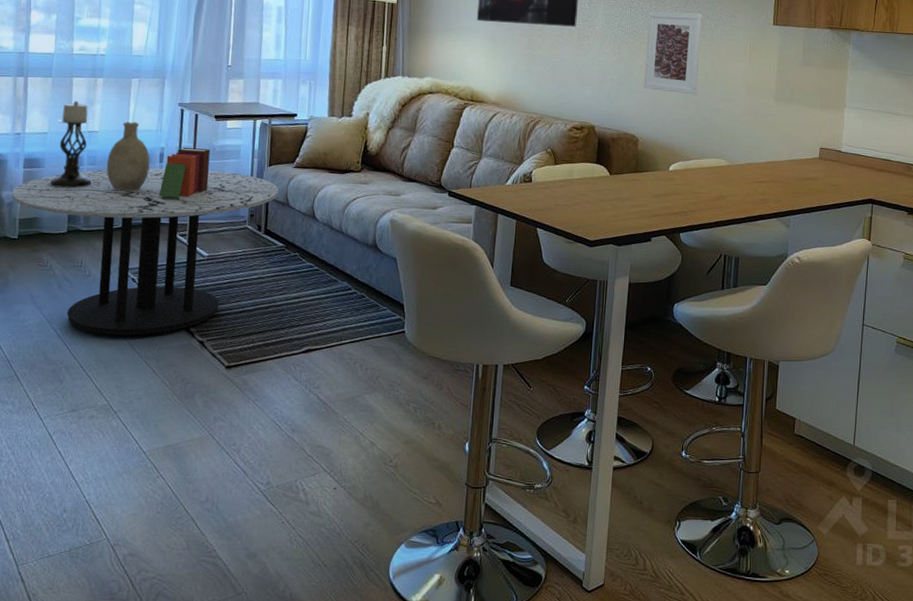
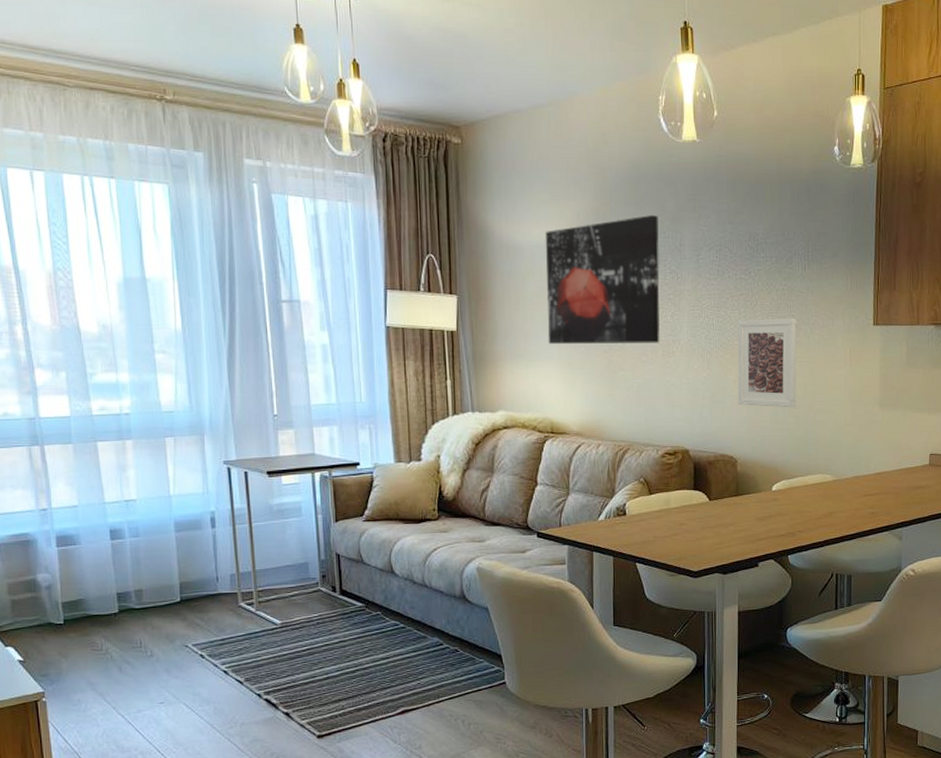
coffee table: present [12,168,279,336] -> none [49,531,350,716]
candle holder: present [49,101,92,189] -> none [87,468,138,565]
decorative vase: present [106,121,150,192] -> none [151,486,201,563]
books: present [158,148,210,199] -> none [215,509,270,567]

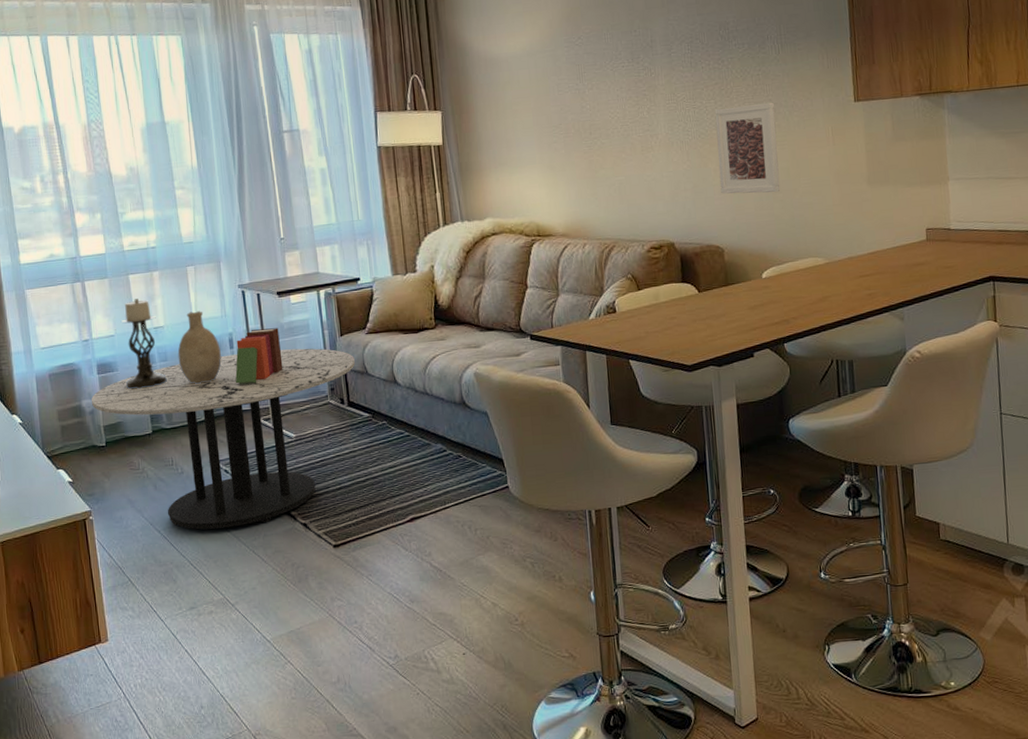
coffee table: none [49,531,350,716] -> present [92,348,355,530]
candle holder: none [87,468,138,565] -> present [121,299,167,390]
decorative vase: none [151,486,201,563] -> present [177,311,222,384]
books: none [215,509,270,567] -> present [235,328,283,385]
wall art: present [545,215,661,344] -> none [520,15,638,150]

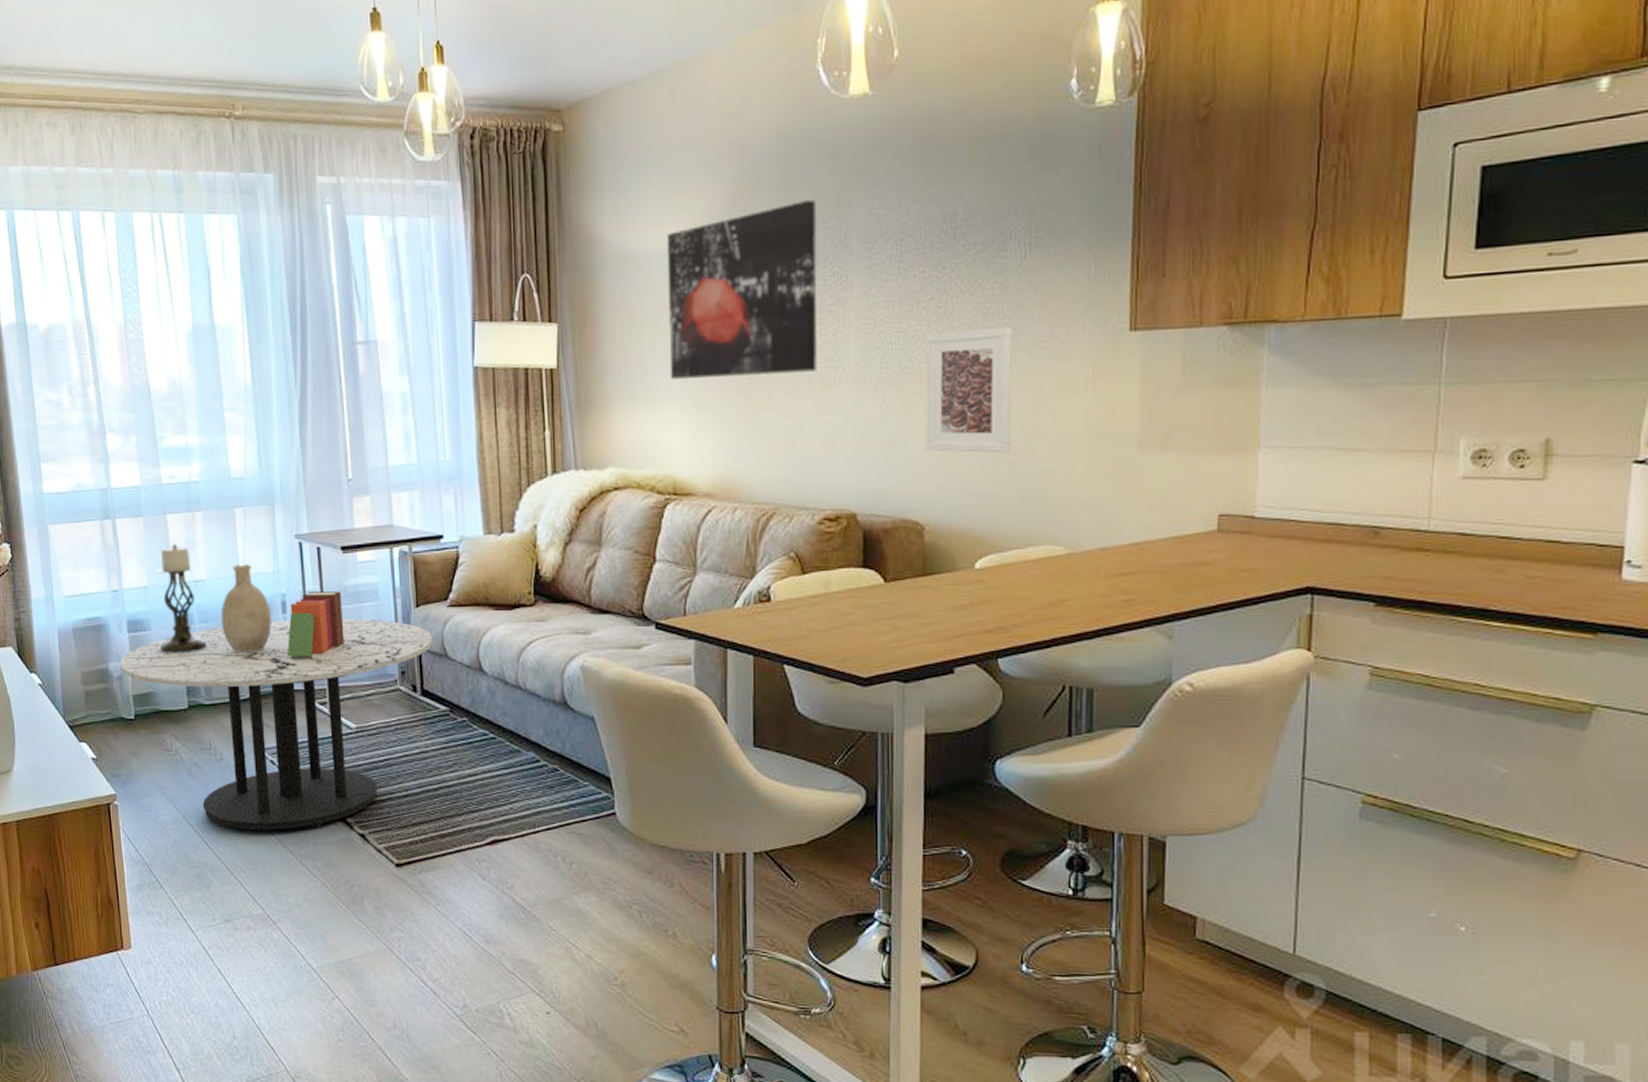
wall art: none [520,15,638,150] -> present [666,200,818,379]

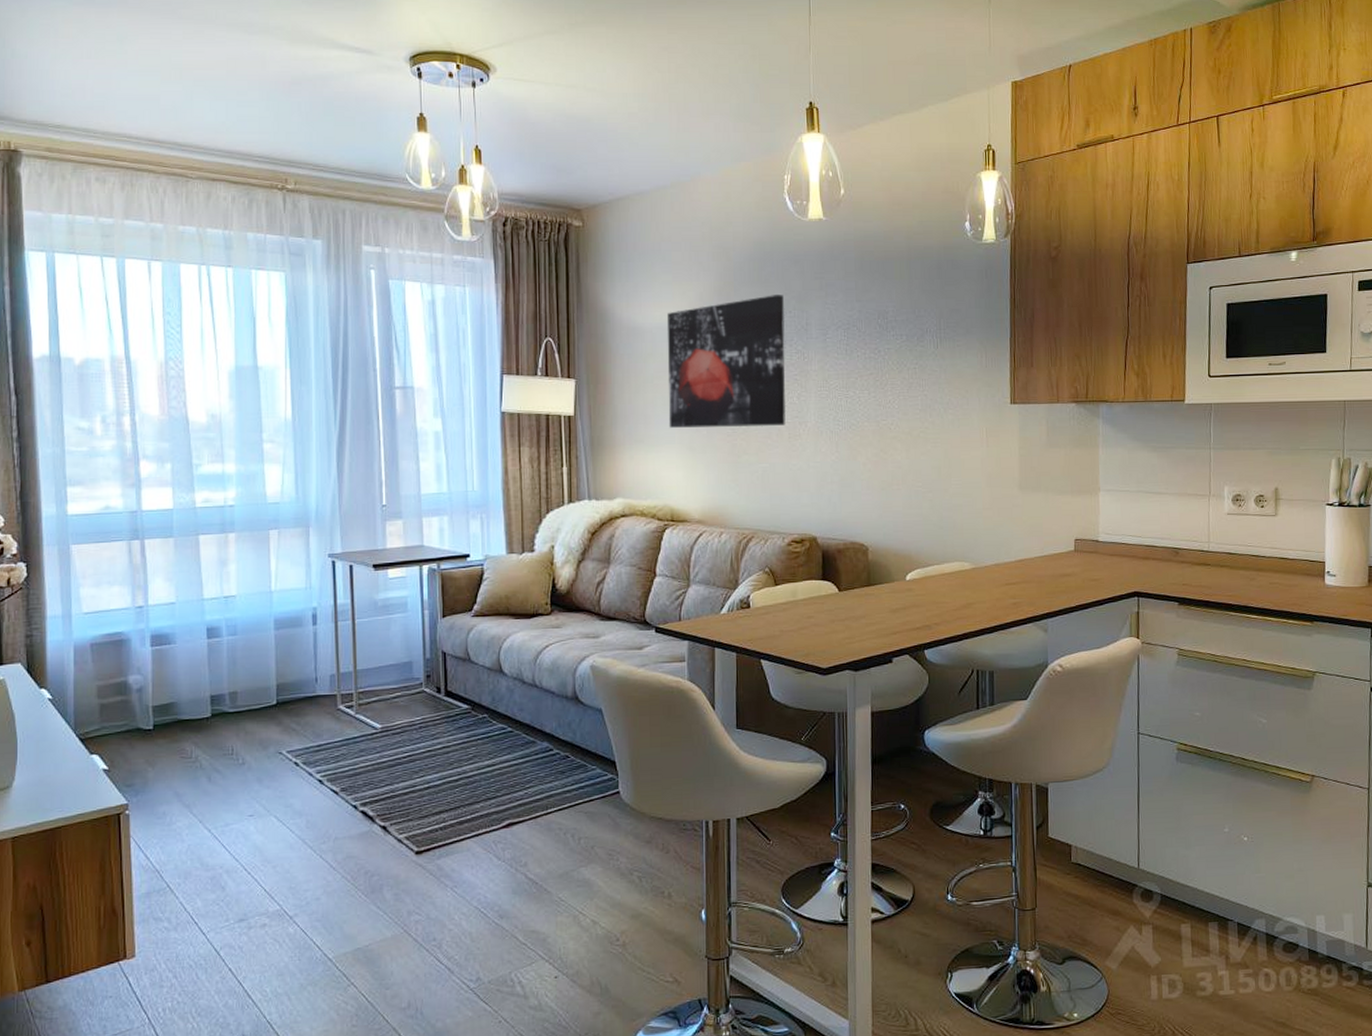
coffee table: present [120,618,432,830] -> none [141,628,456,830]
candle holder: present [157,544,207,654] -> none [183,563,234,666]
decorative vase: present [220,564,272,653] -> none [250,580,301,663]
books: present [286,591,345,658] -> none [315,604,373,666]
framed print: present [926,327,1012,453] -> none [867,397,931,492]

